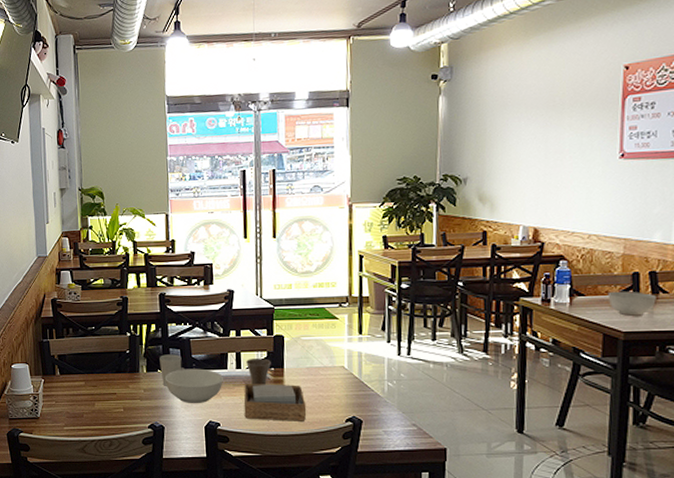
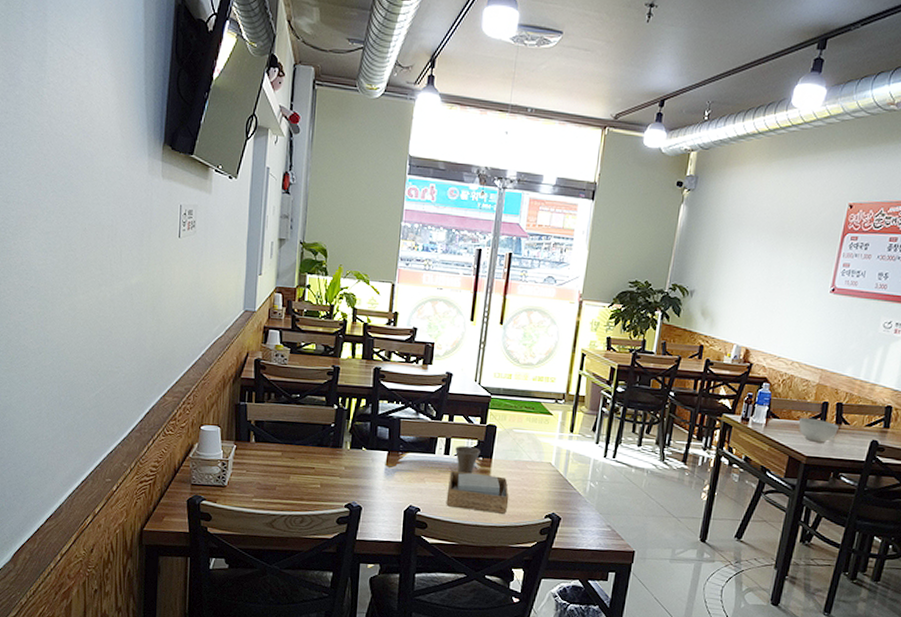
cup: present [159,354,186,386] -> none [365,432,392,466]
bowl: present [164,368,224,404] -> none [368,449,431,487]

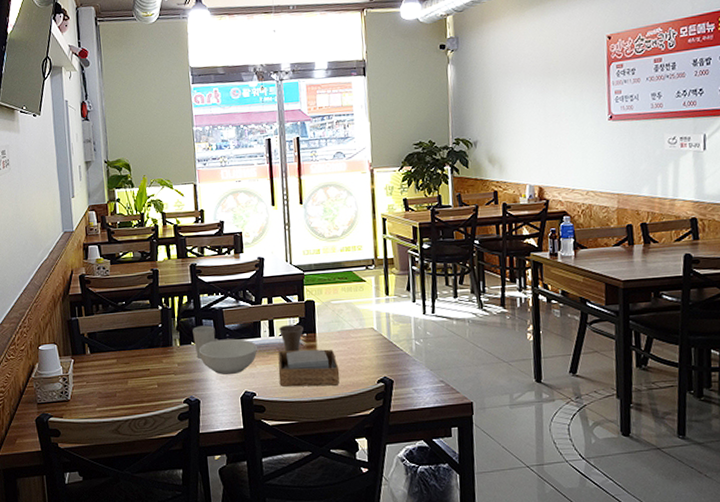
cup: none [365,432,392,466] -> present [193,325,220,359]
bowl: none [368,449,431,487] -> present [198,338,258,376]
bowl: present [798,417,839,443] -> none [606,242,649,266]

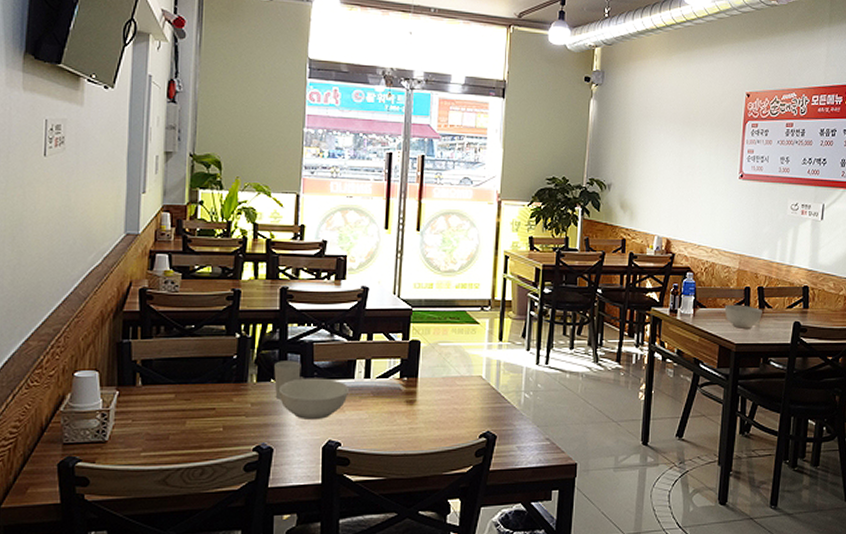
napkin holder: present [278,349,340,387] -> none [370,395,439,439]
cup: present [279,324,304,352] -> none [377,367,404,397]
bowl: none [606,242,649,266] -> present [724,304,762,328]

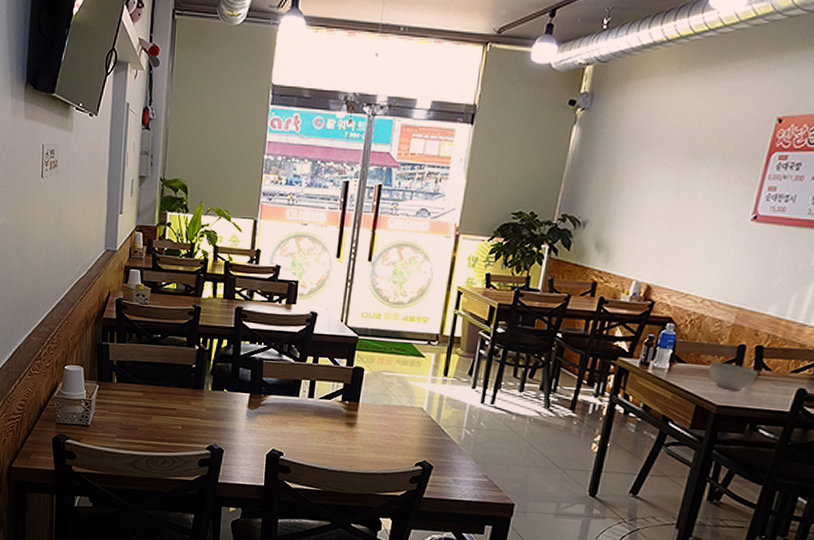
cup: present [274,360,306,399] -> none [227,373,255,408]
bowl: present [278,378,350,421] -> none [230,391,294,430]

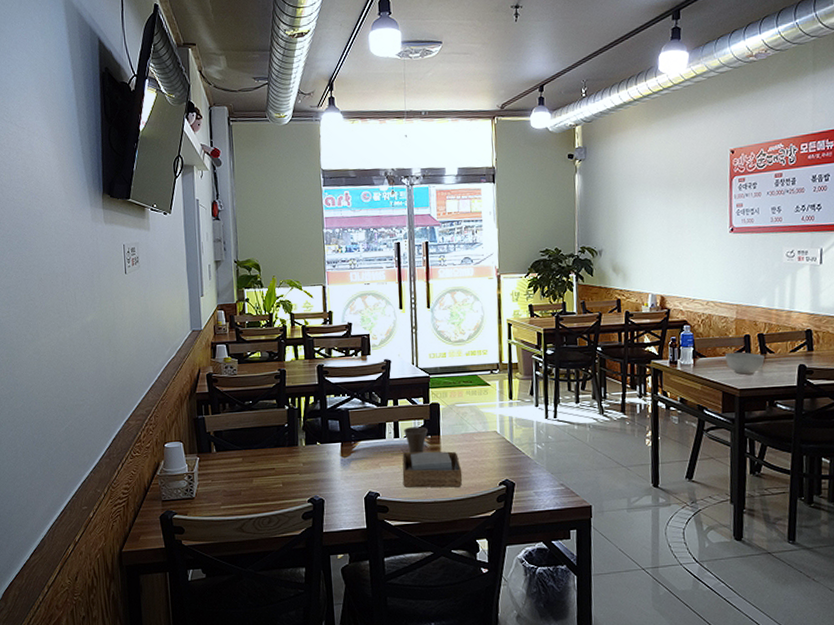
napkin holder: none [310,415,377,461] -> present [402,451,463,488]
cup: none [320,389,346,418] -> present [404,426,428,454]

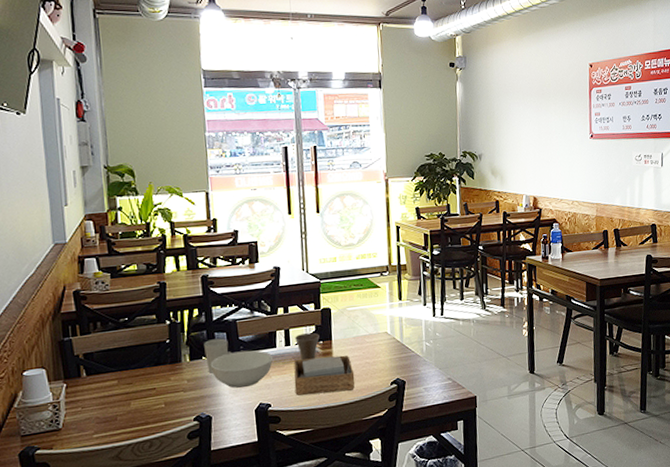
cup: none [318,426,345,459] -> present [204,338,233,374]
bowl: none [323,439,383,476] -> present [210,350,274,389]
bowl: present [724,352,765,375] -> none [587,246,620,266]

